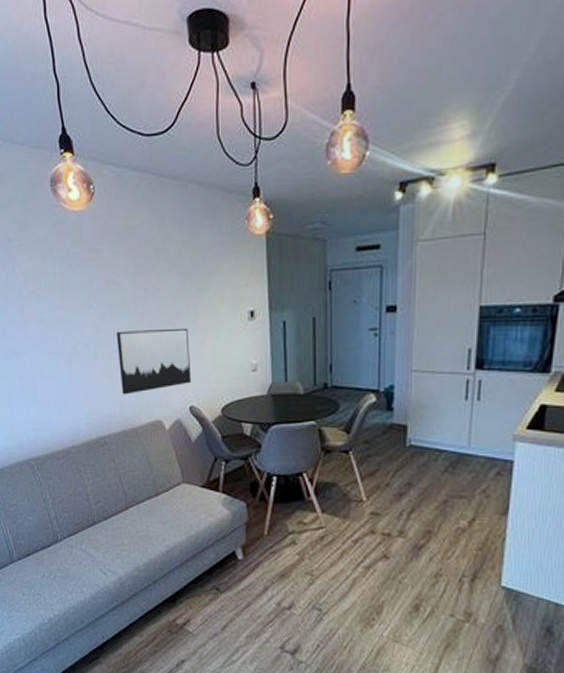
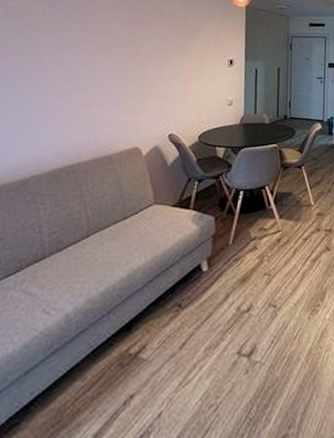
wall art: present [116,327,192,395] -> none [100,68,175,125]

